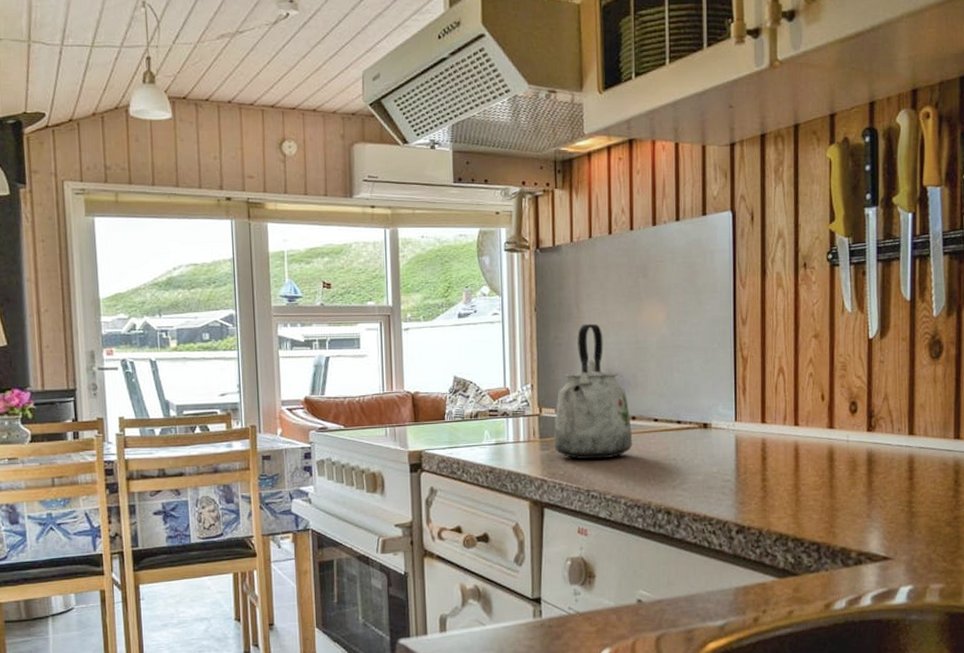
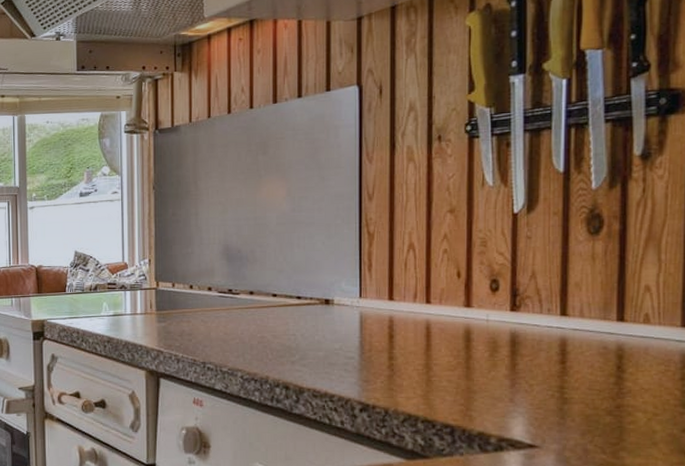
kettle: present [553,323,633,460] -> none [170,200,250,333]

